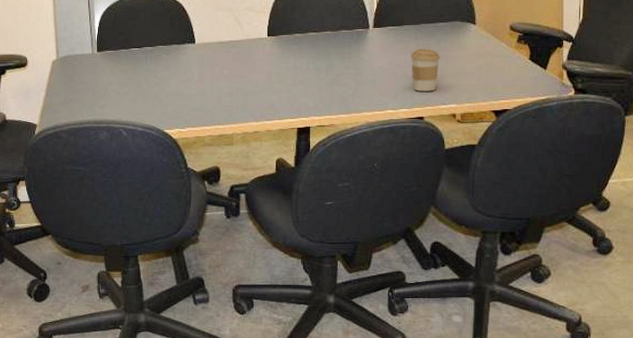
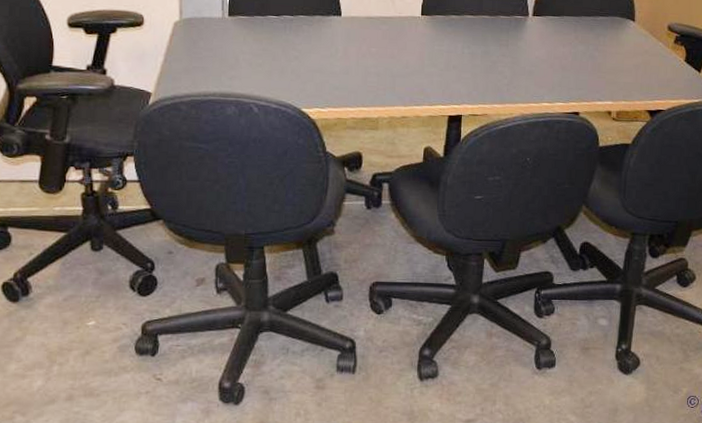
coffee cup: present [411,49,441,92] -> none [569,42,599,87]

